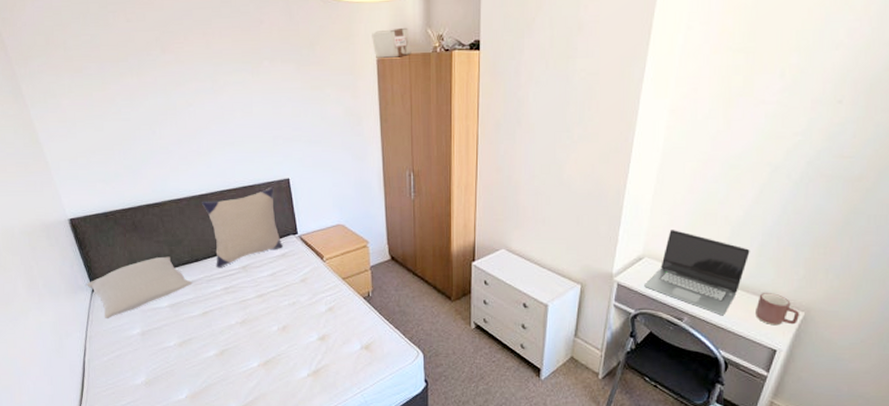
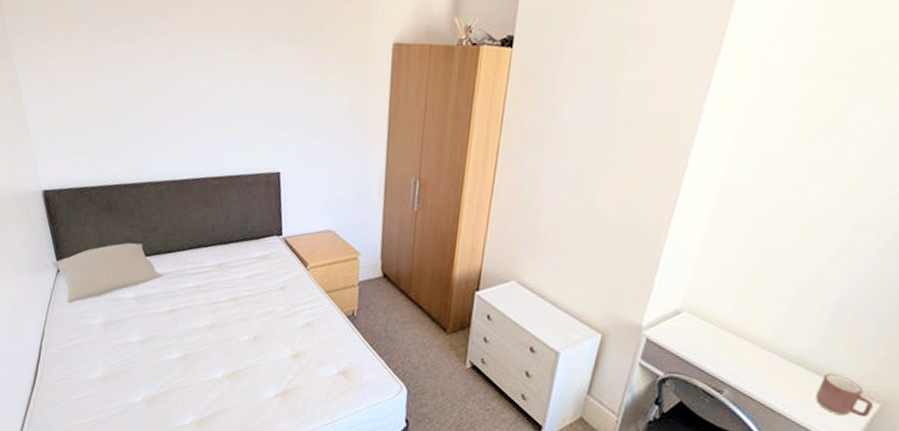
pillow: present [202,188,283,268] -> none [183,180,265,263]
box: present [372,27,411,59] -> none [390,14,434,48]
laptop: present [644,230,750,316] -> none [679,283,818,395]

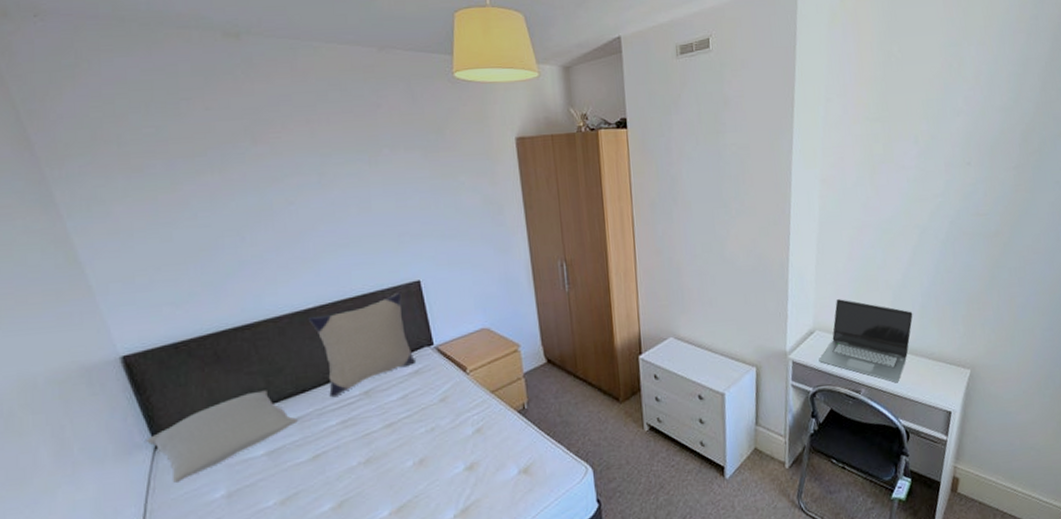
pillow: none [183,180,265,263] -> present [309,293,415,398]
laptop: none [679,283,818,395] -> present [819,299,913,383]
mug: present [816,373,874,418] -> none [926,353,967,387]

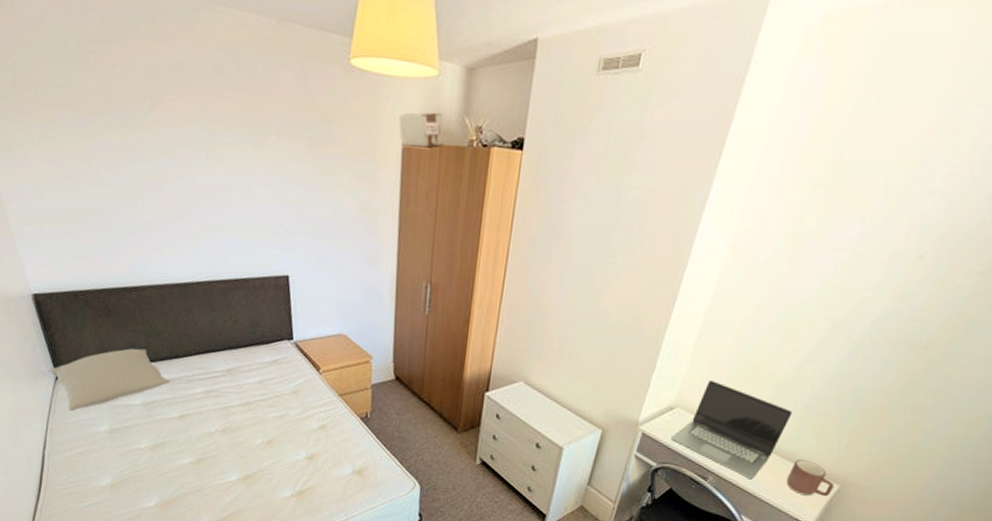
pillow: present [309,293,415,398] -> none [187,284,275,369]
box: none [509,107,554,142] -> present [399,112,444,148]
mug: none [926,353,967,387] -> present [786,460,835,497]

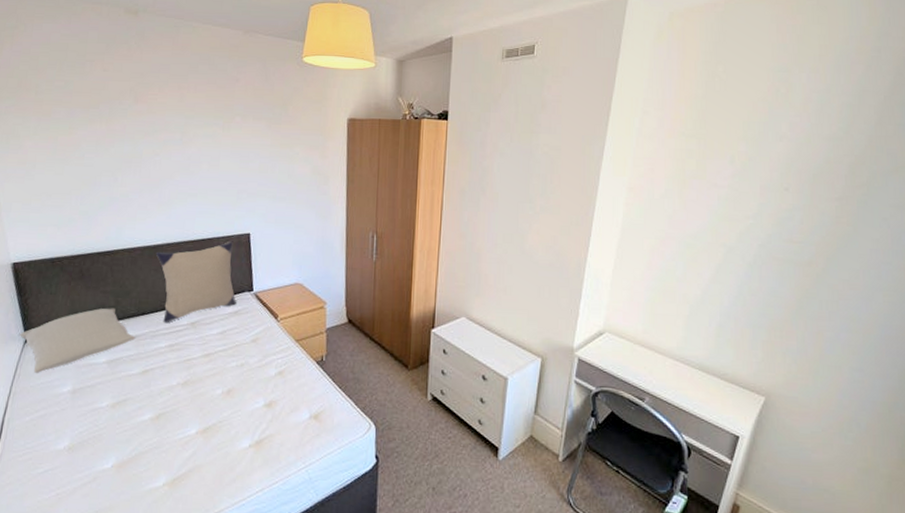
pillow: none [187,284,275,369] -> present [156,242,236,324]
box: present [399,112,444,148] -> none [344,94,382,123]
laptop: present [671,380,793,480] -> none [605,305,709,398]
mug: present [786,460,835,497] -> none [717,375,761,410]

